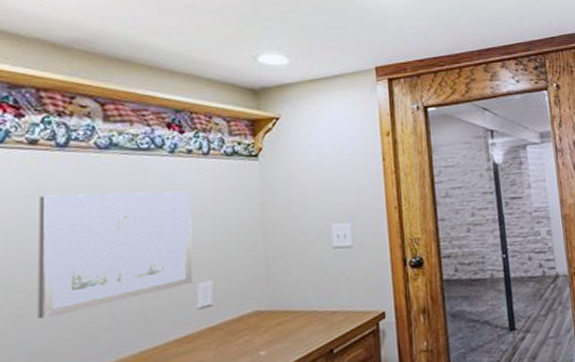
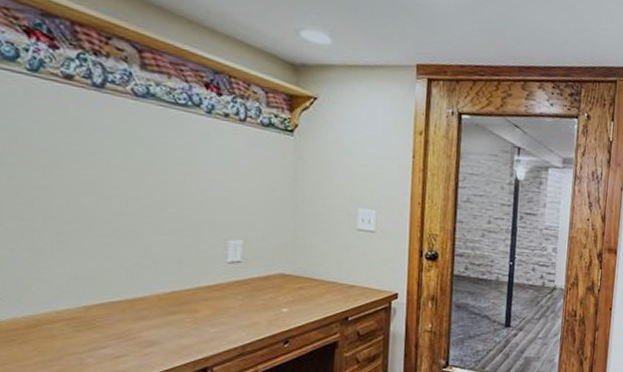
wall art: present [37,191,193,320] -> none [75,132,226,248]

